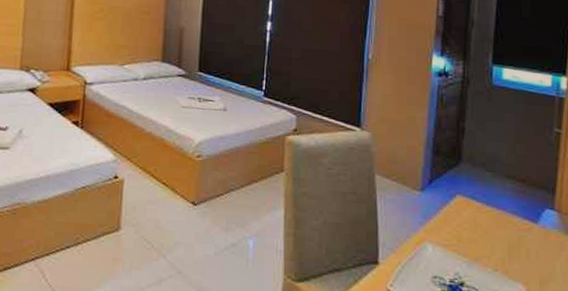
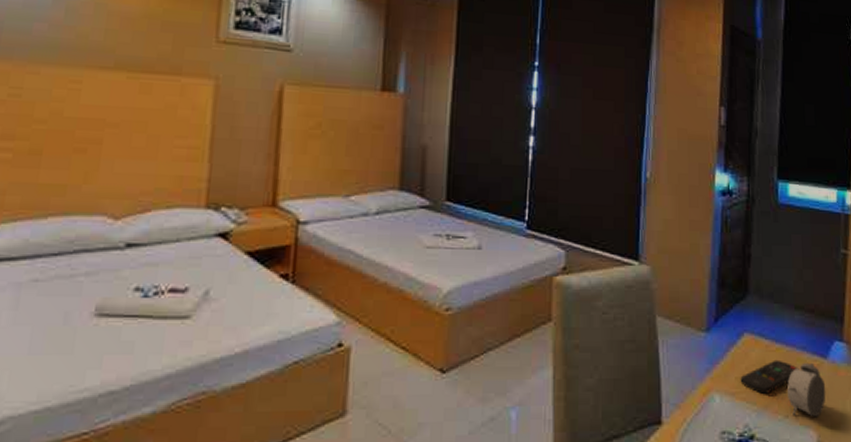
remote control: none [452,220,510,250] -> present [740,359,800,395]
alarm clock: none [497,225,536,274] -> present [787,362,826,417]

